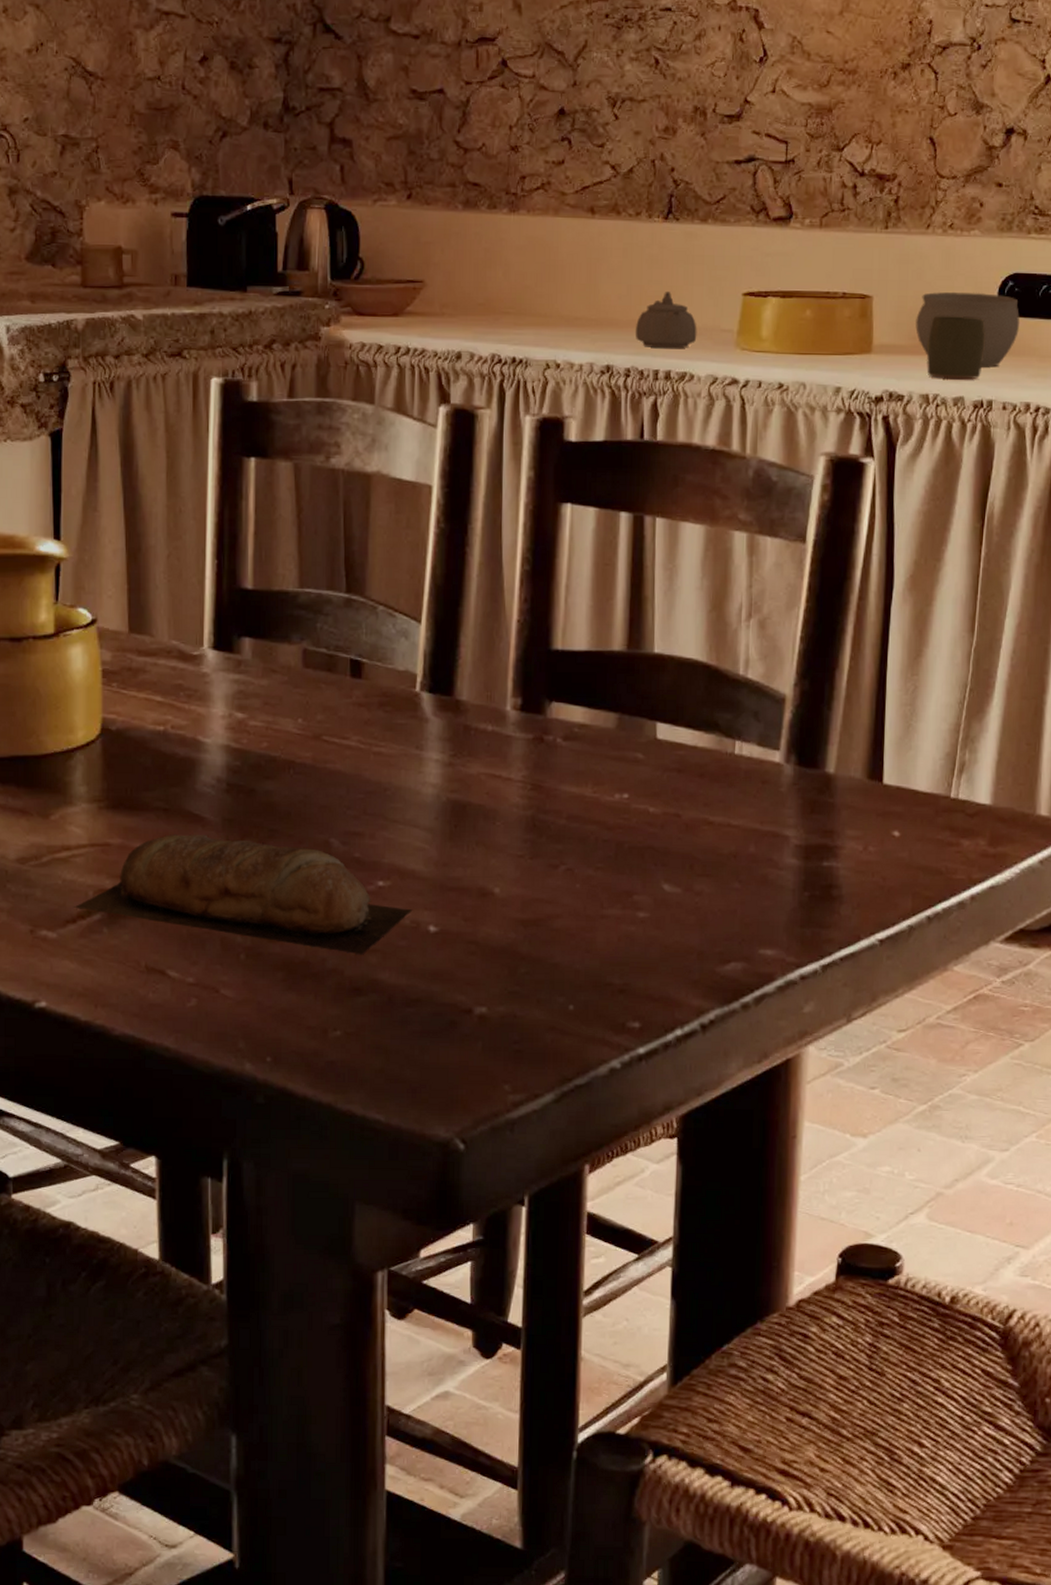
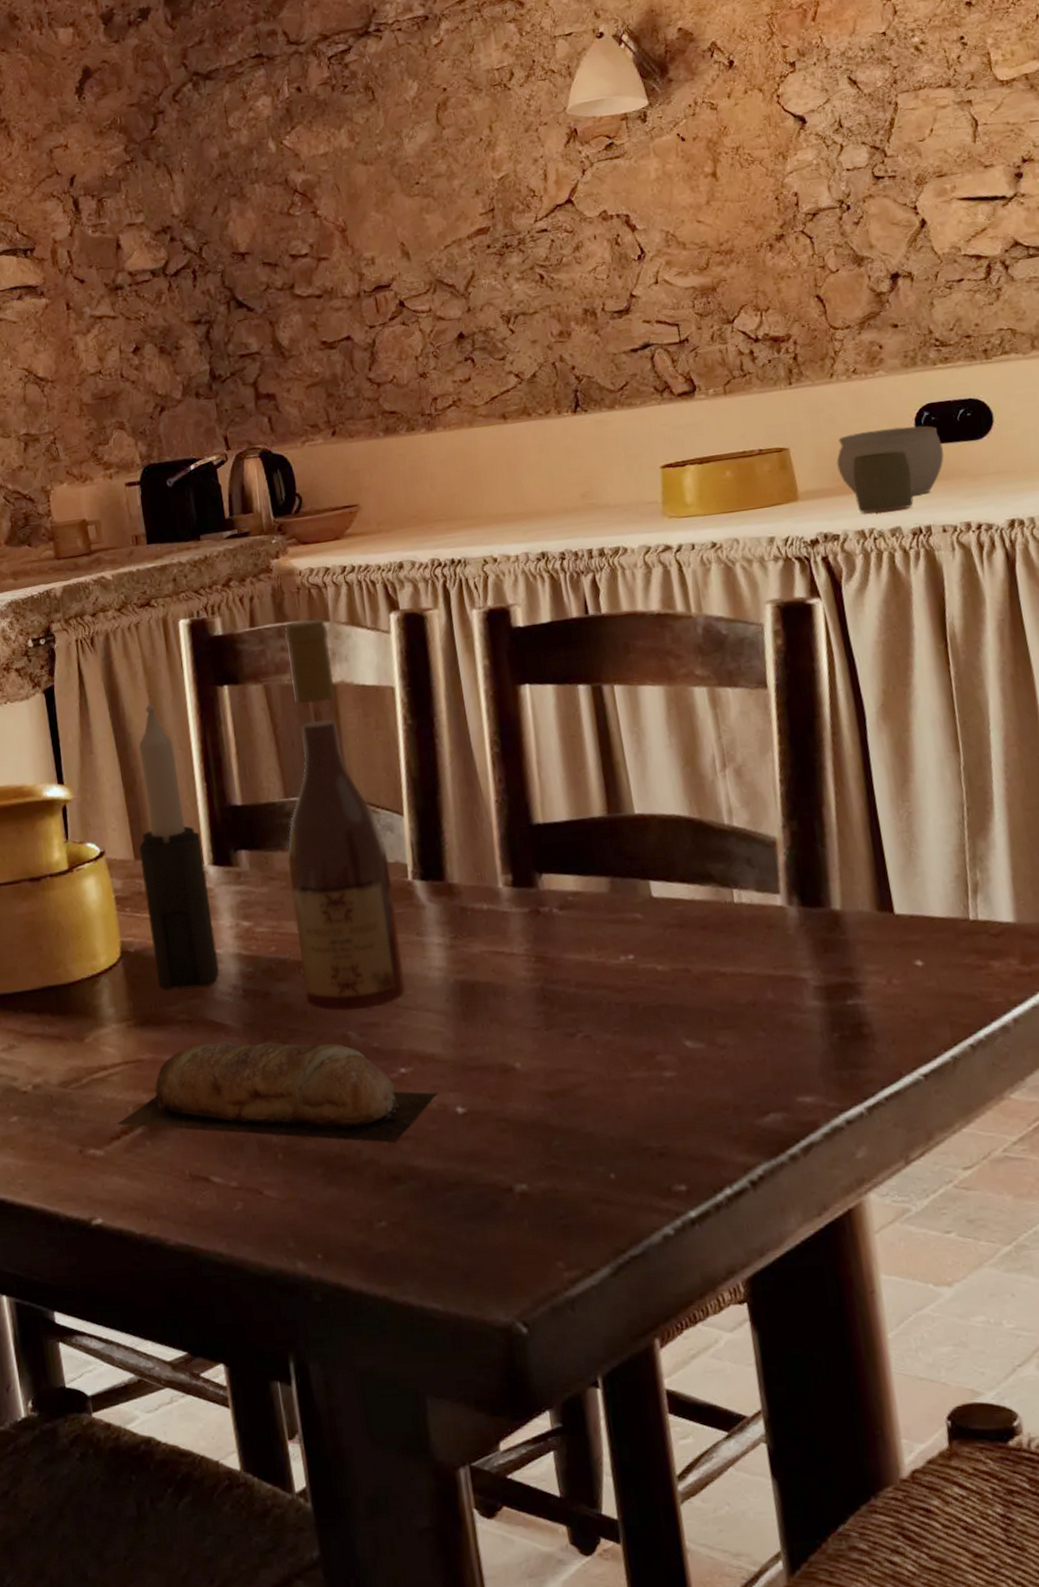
candle: none [134,466,205,775] -> present [138,704,219,989]
wine bottle: none [291,398,398,818] -> present [284,618,406,1012]
teapot: present [635,292,697,348] -> none [563,476,624,530]

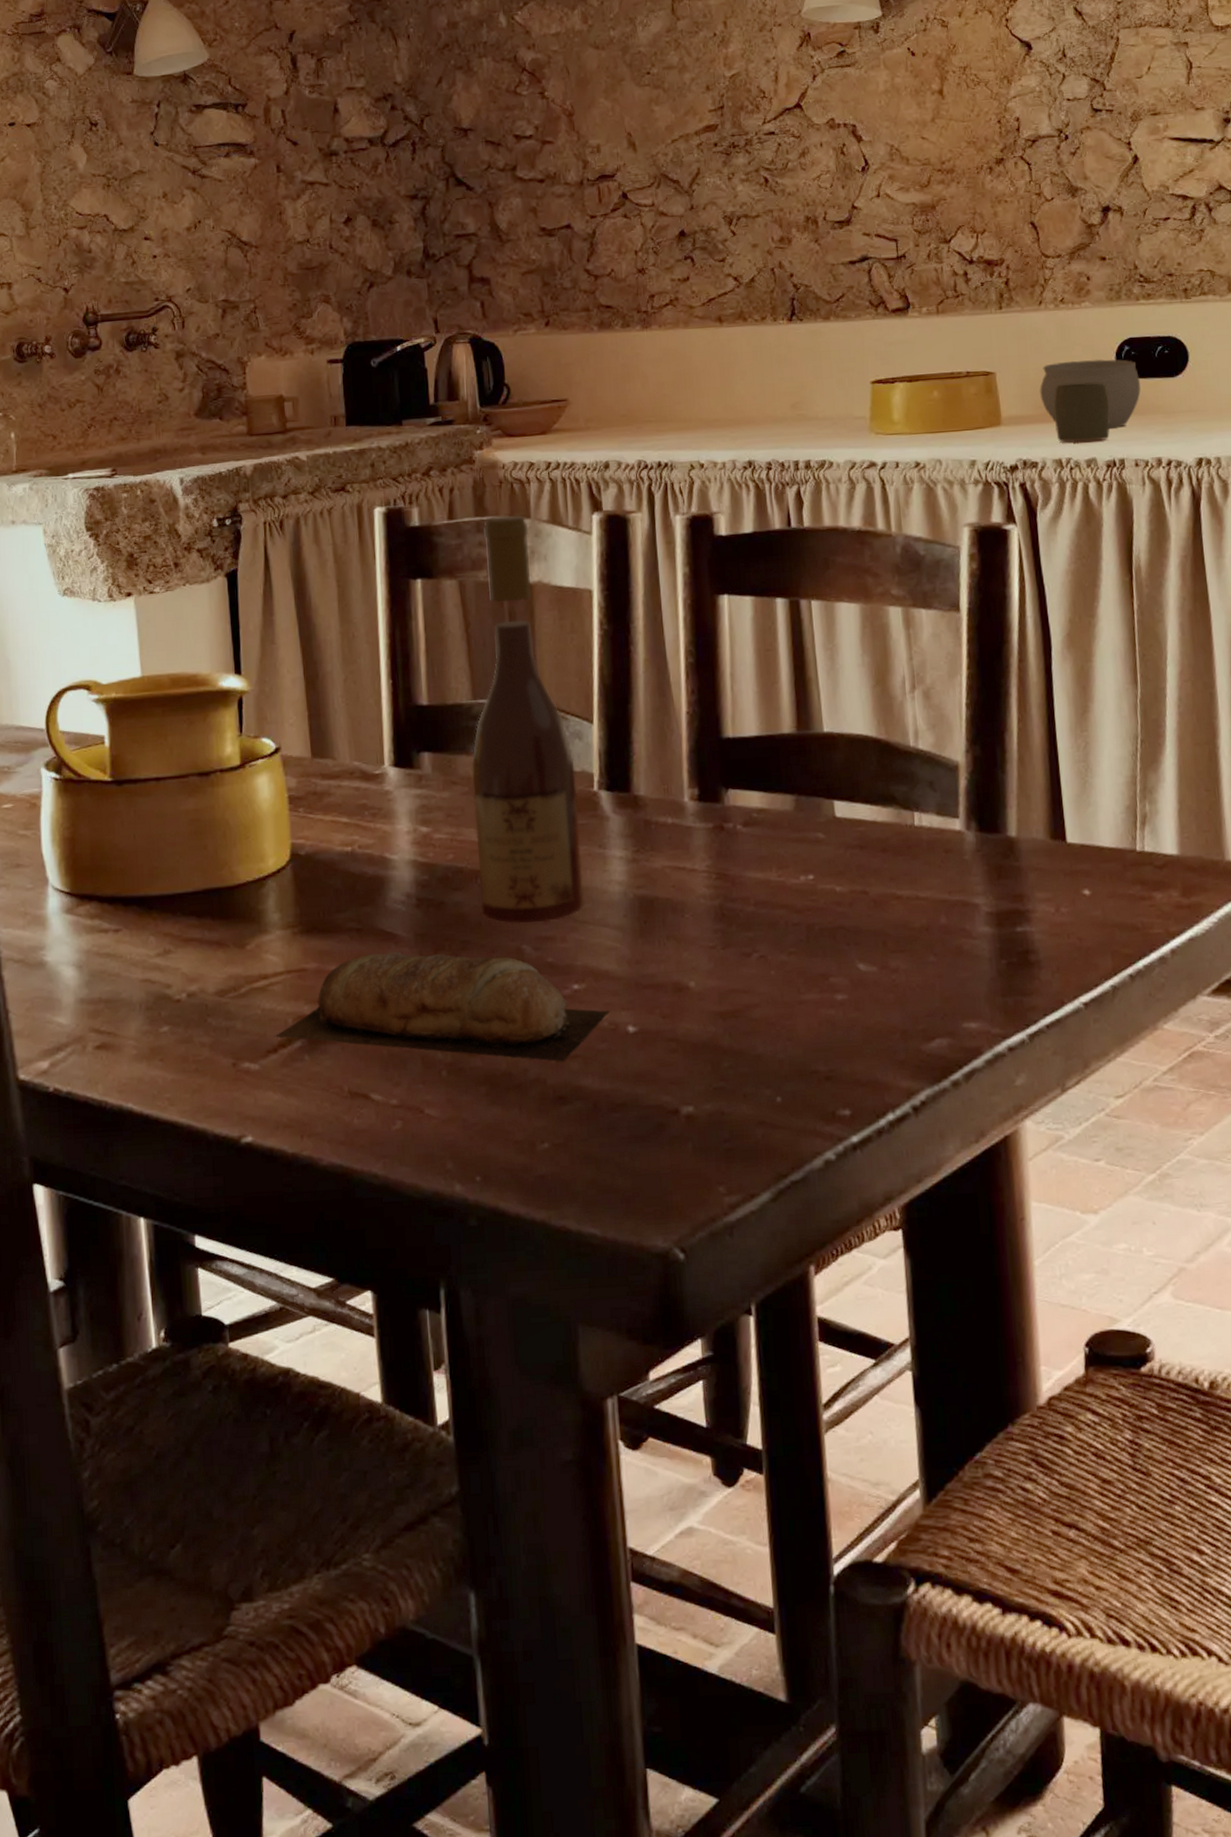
candle: present [138,704,219,989] -> none [316,595,393,895]

